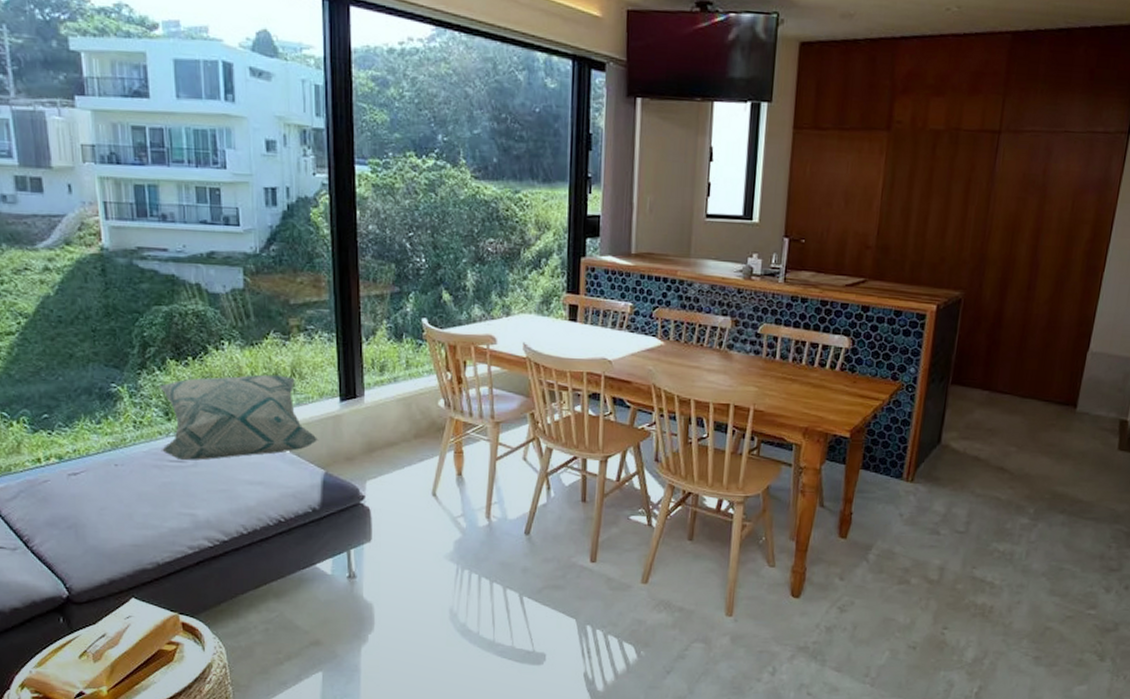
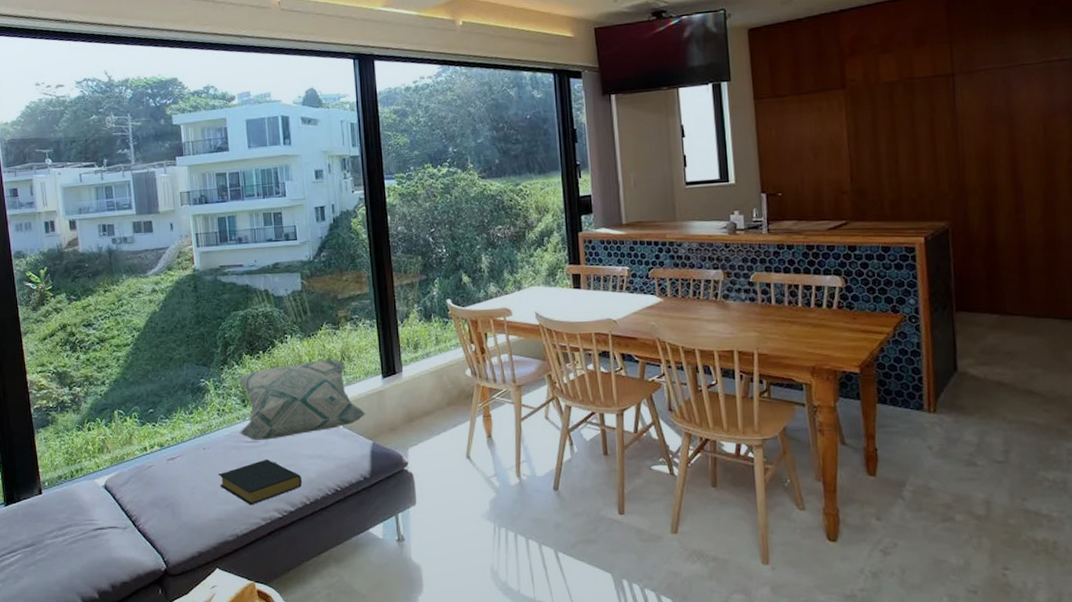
hardback book: none [135,481,238,532] -> present [219,459,302,505]

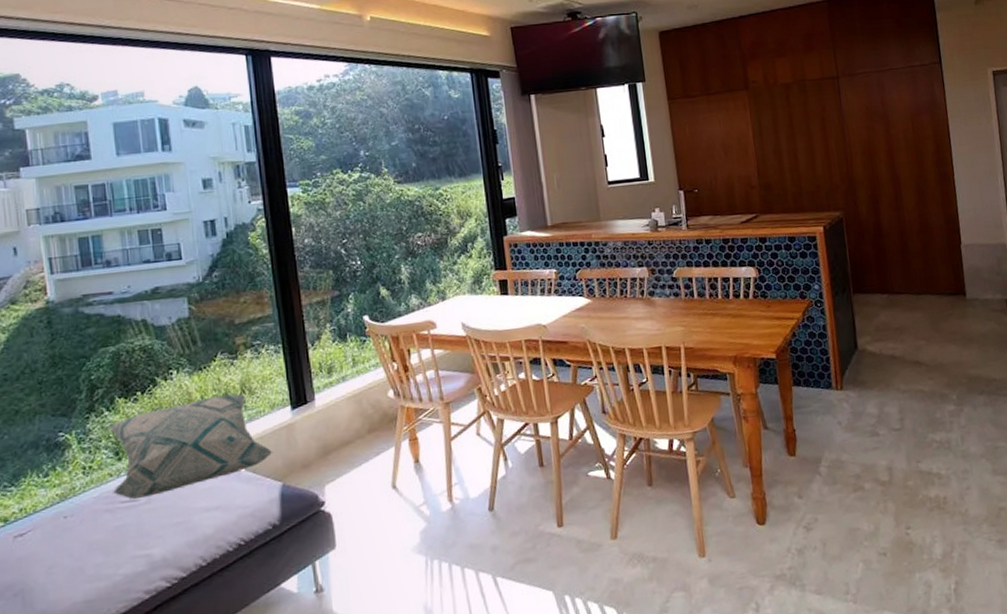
hardback book: present [219,459,302,505] -> none [86,519,195,578]

